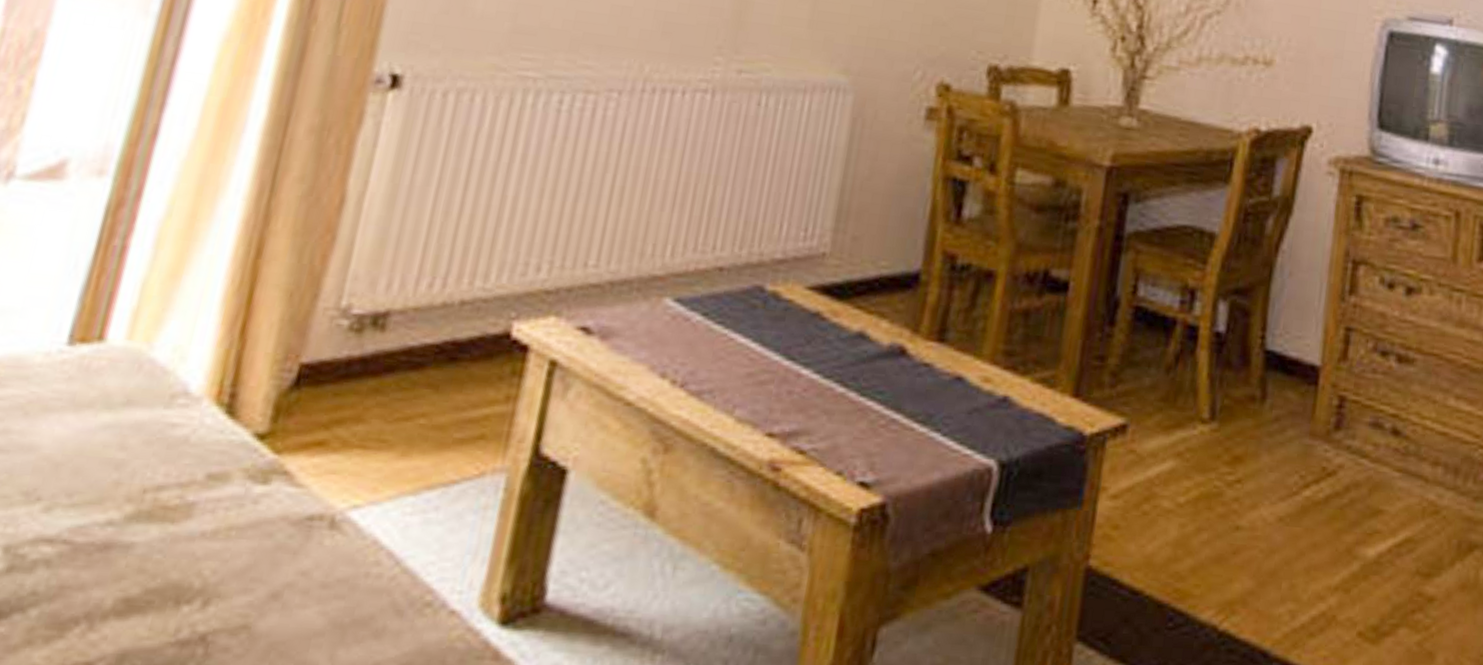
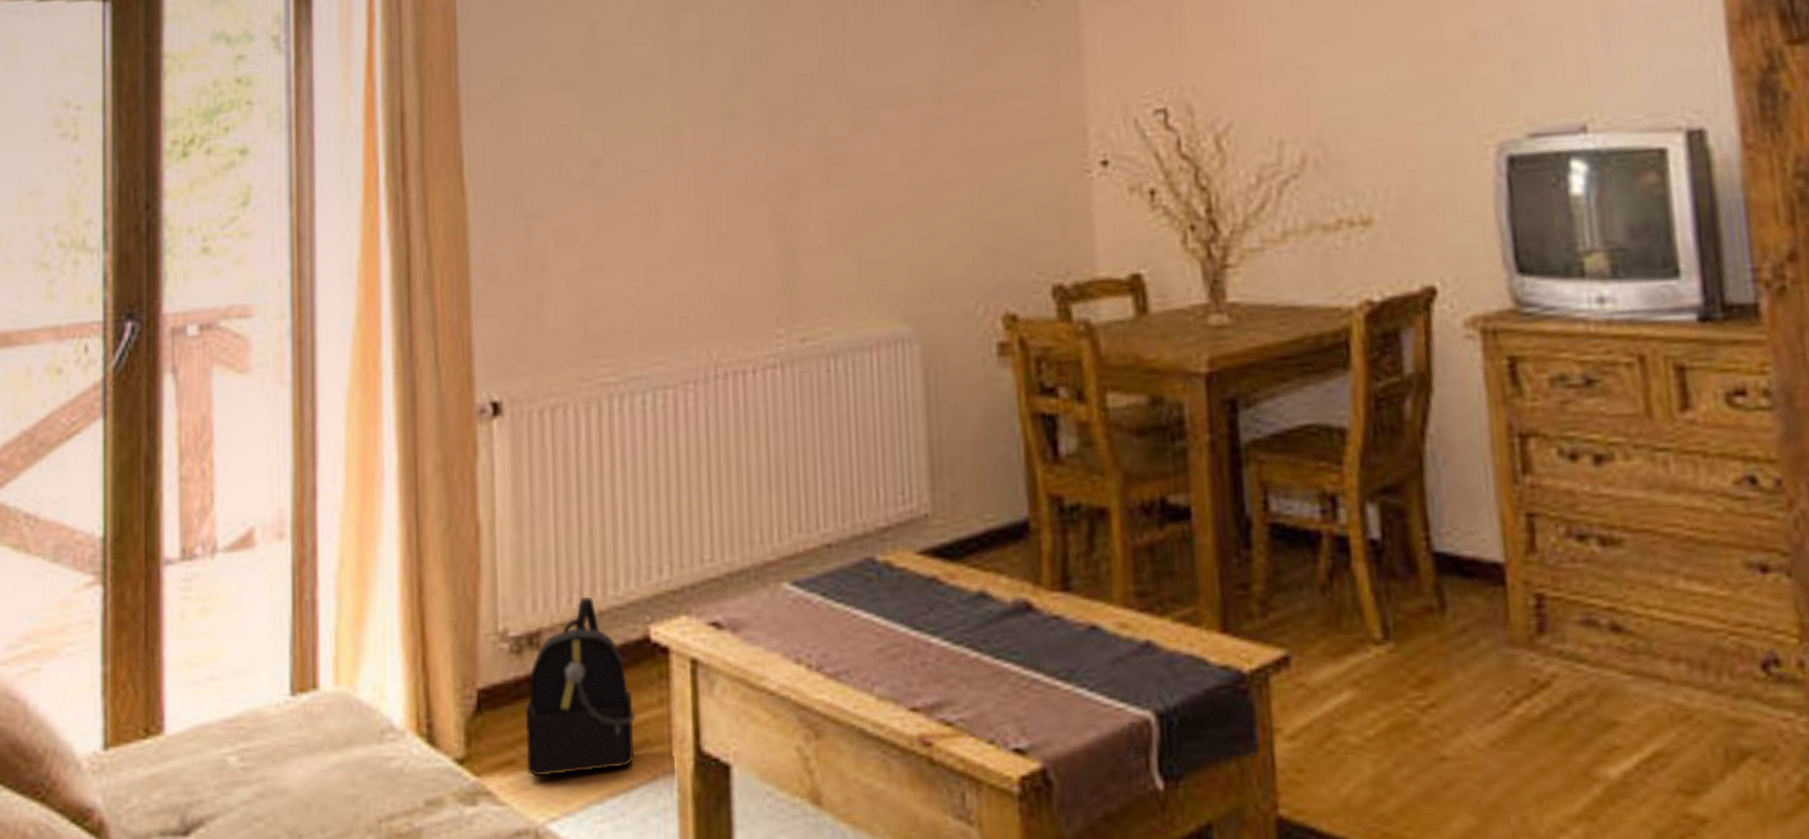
backpack: none [337,285,478,462] -> present [525,597,636,777]

